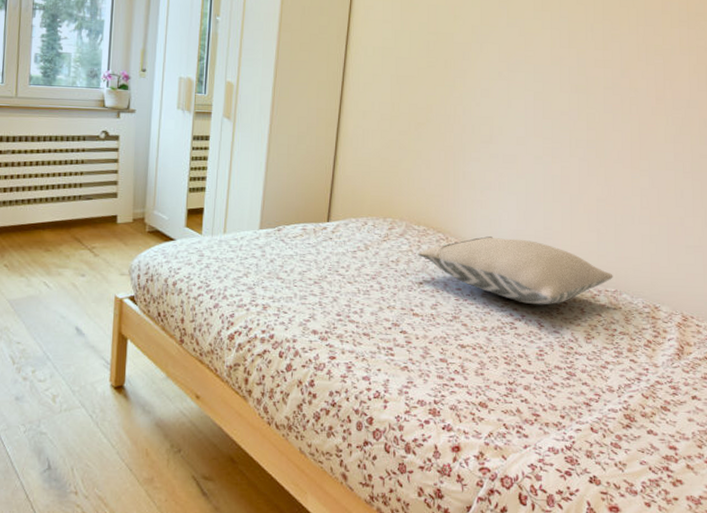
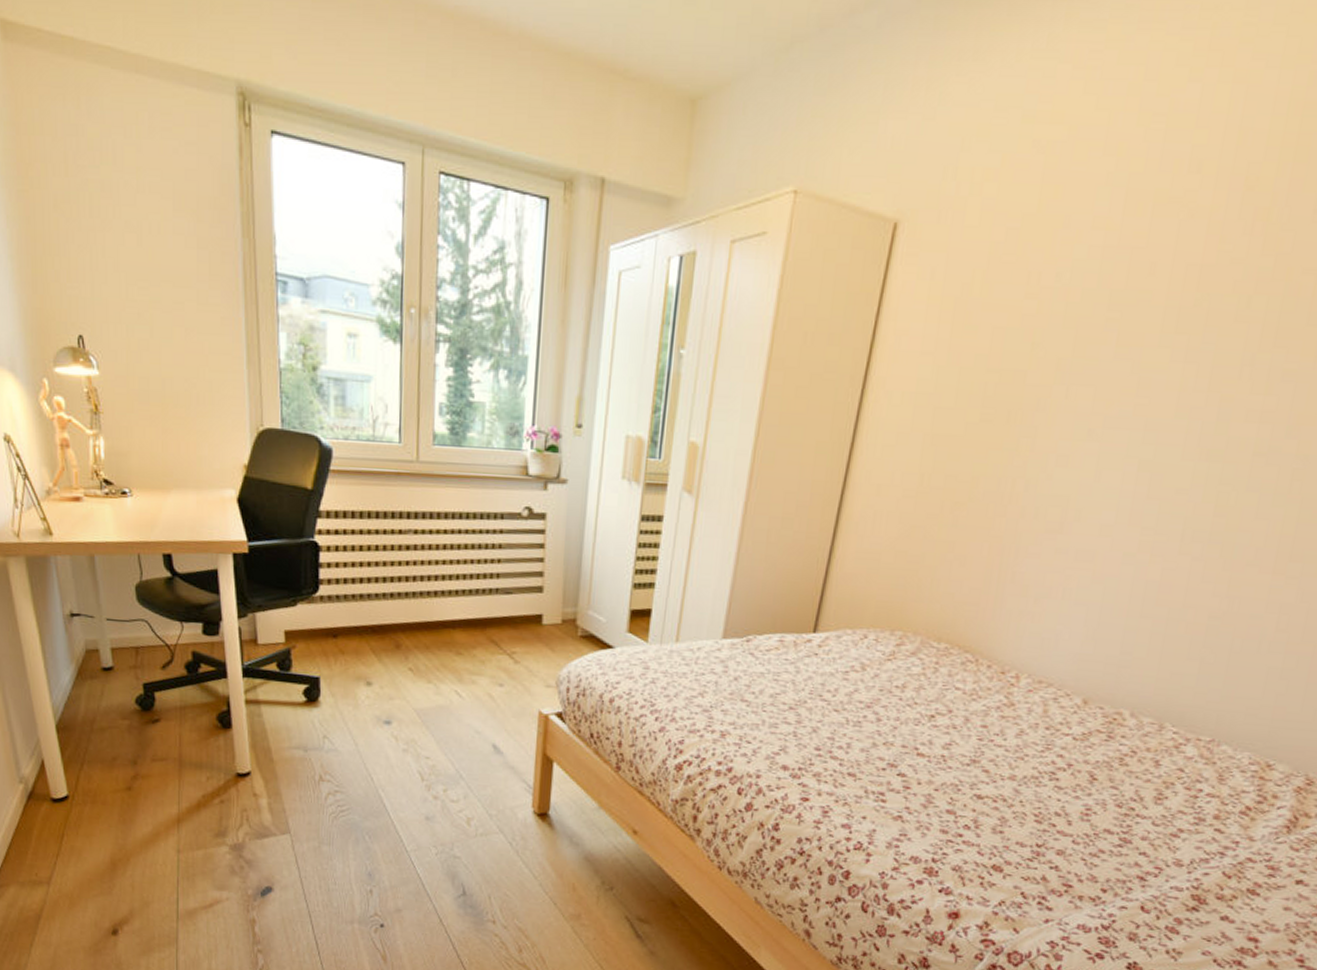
pillow: present [417,236,613,305] -> none [932,660,1213,753]

